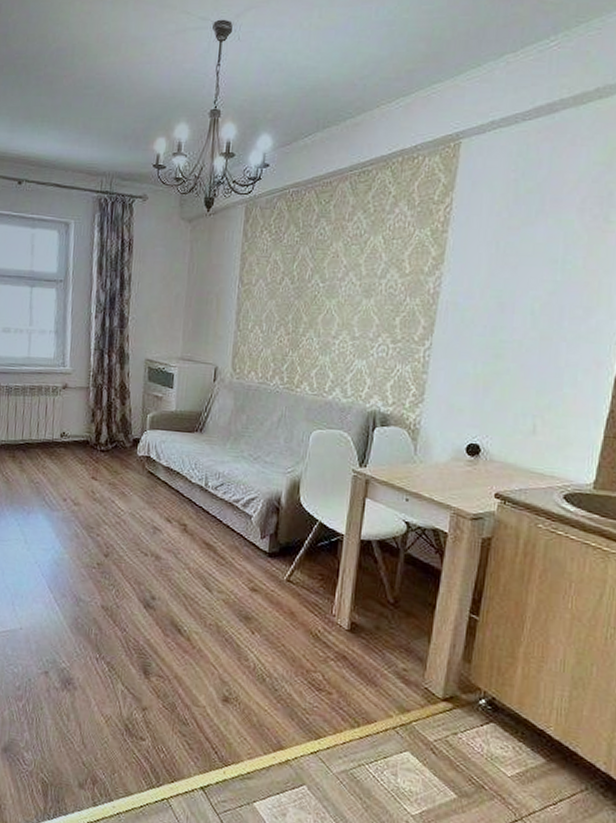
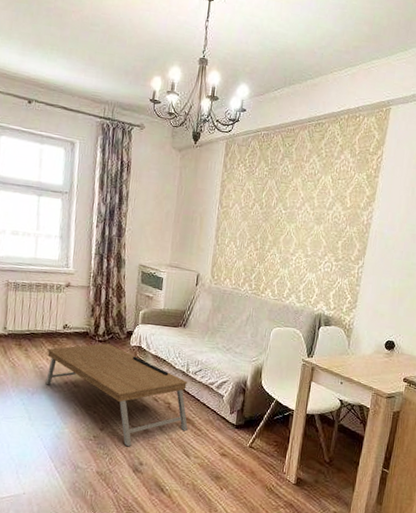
coffee table: none [42,453,209,577] -> present [45,343,188,447]

